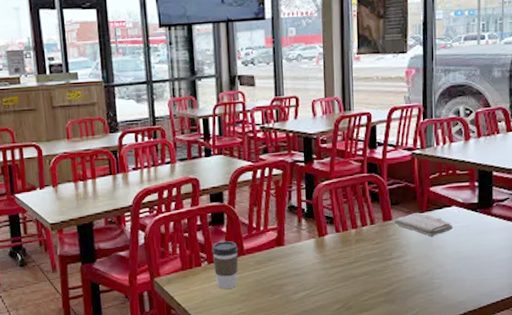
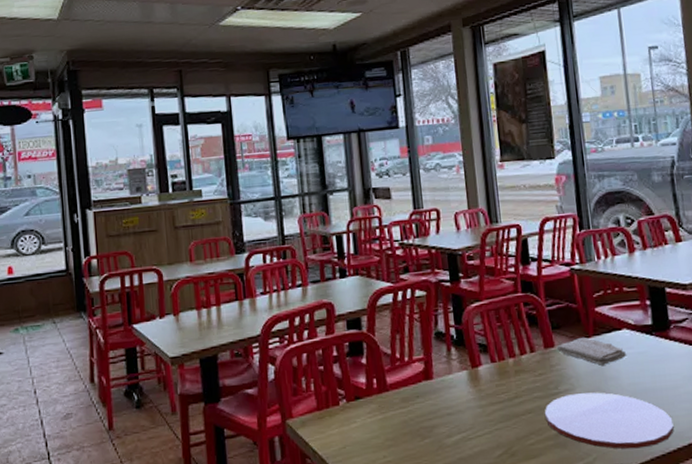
coffee cup: present [212,240,239,289] -> none [350,374,382,432]
plate: none [378,258,486,305] -> present [544,392,674,449]

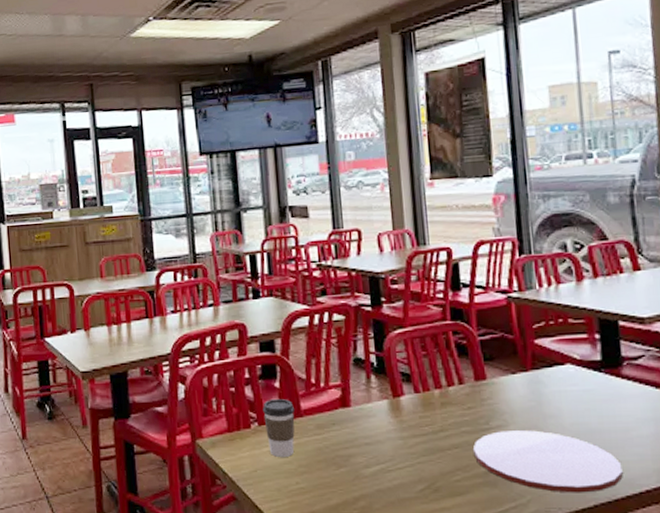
coffee cup: none [350,374,382,432] -> present [263,398,295,457]
washcloth: present [556,338,627,366] -> none [488,371,570,402]

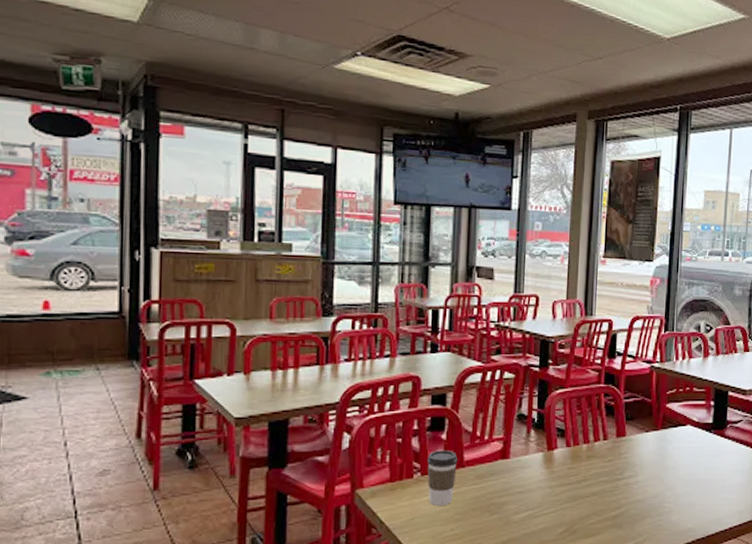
plate: present [472,429,623,493] -> none [607,479,716,532]

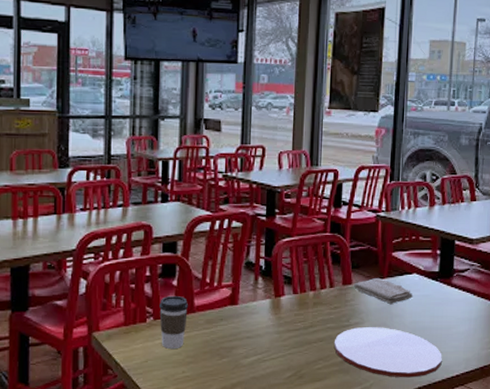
plate: none [607,479,716,532] -> present [333,326,442,378]
washcloth: none [627,430,687,456] -> present [353,278,413,304]

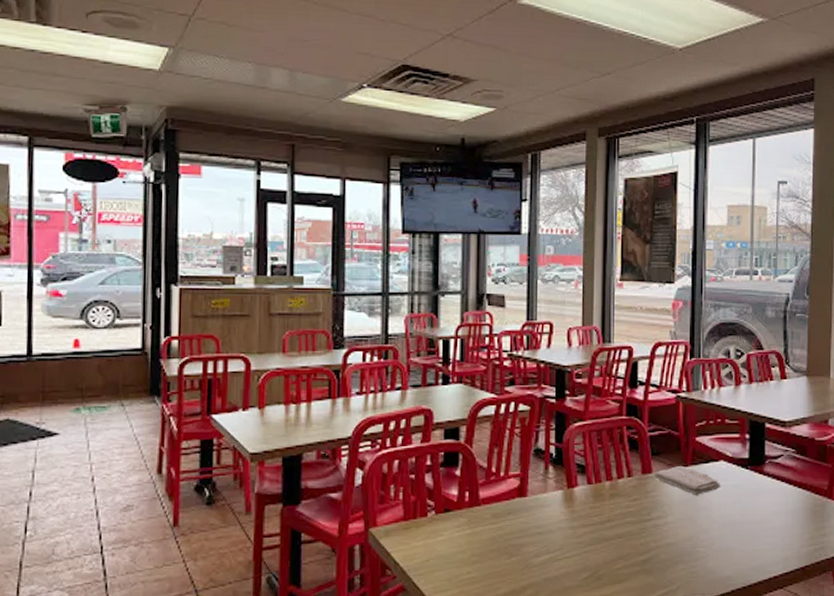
coffee cup: present [159,295,188,349] -> none [441,486,472,546]
plate: present [333,326,442,378] -> none [634,520,757,580]

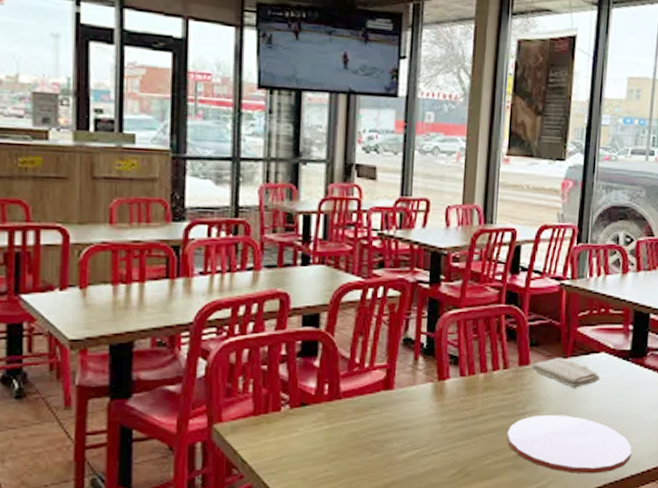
plate: none [634,520,757,580] -> present [506,414,632,474]

